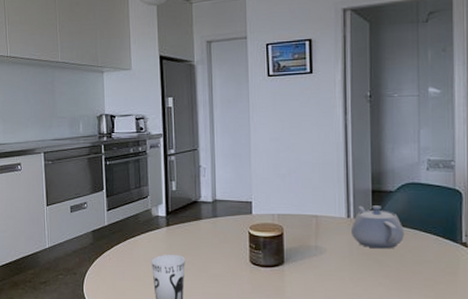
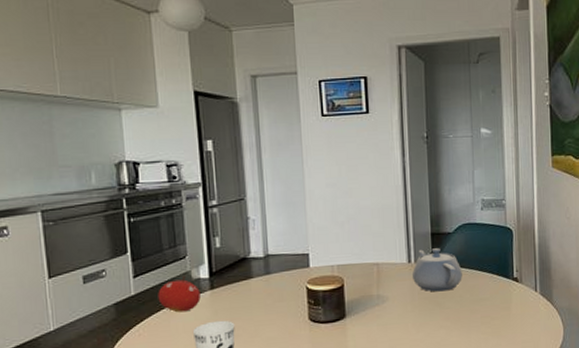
fruit: none [125,212,158,244] -> present [158,275,201,313]

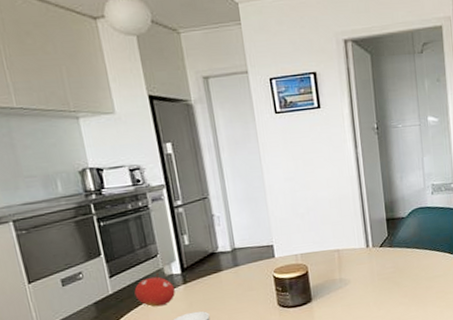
teapot: present [413,248,462,292] -> none [371,232,417,273]

